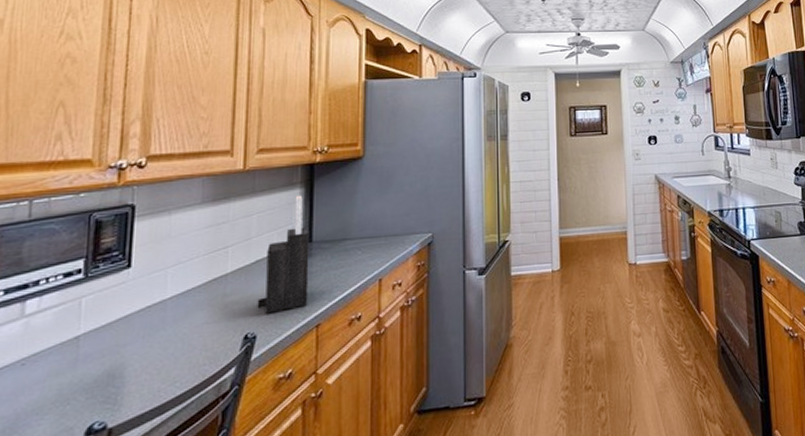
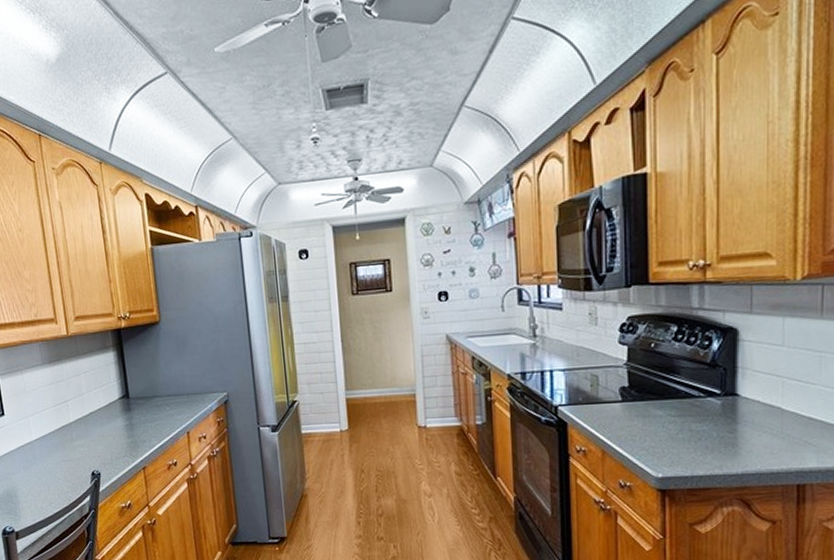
knife block: present [257,195,310,314] -> none [96,357,134,456]

